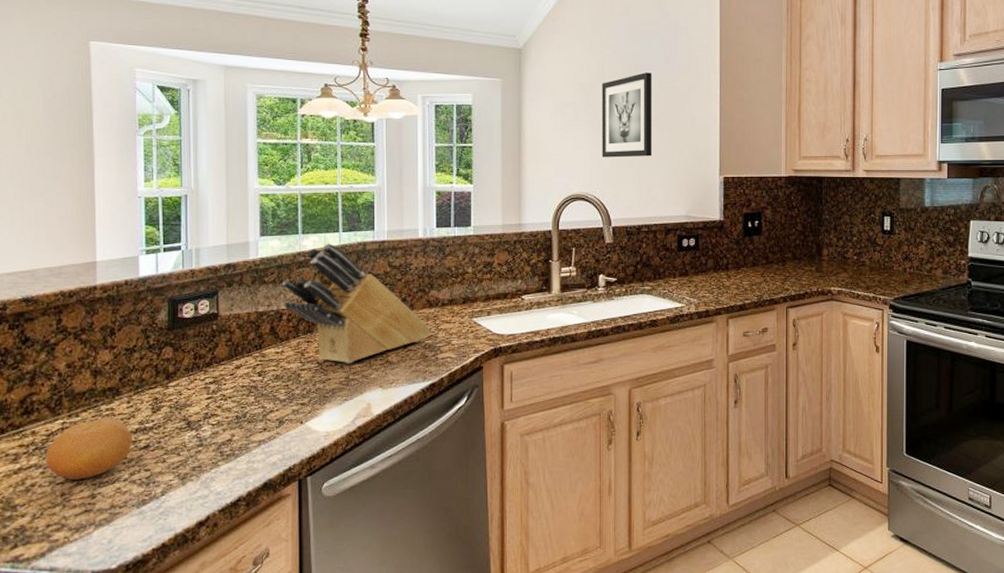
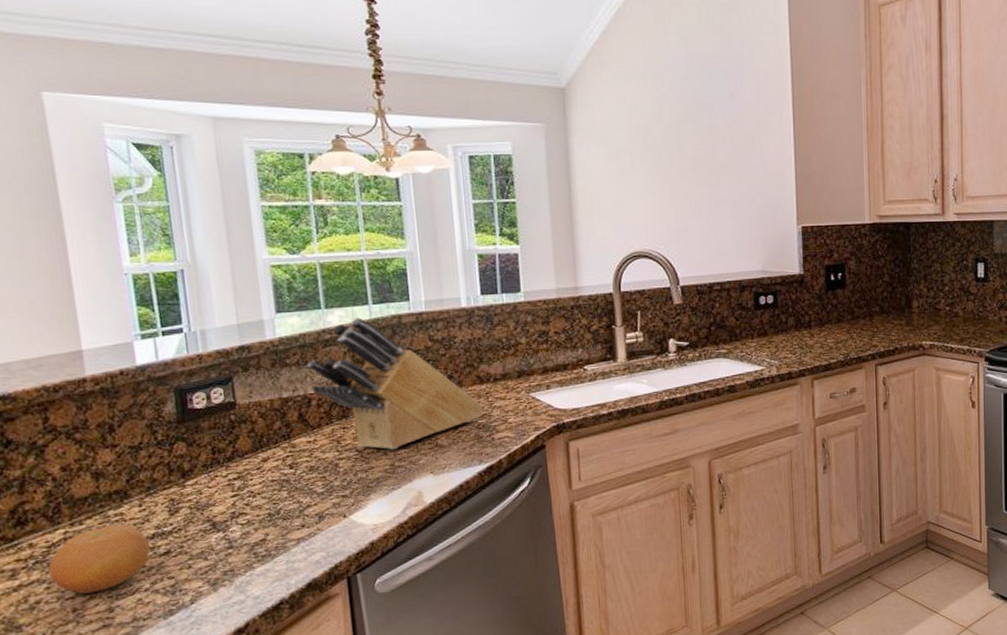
wall art: present [601,72,653,158] -> none [659,111,722,210]

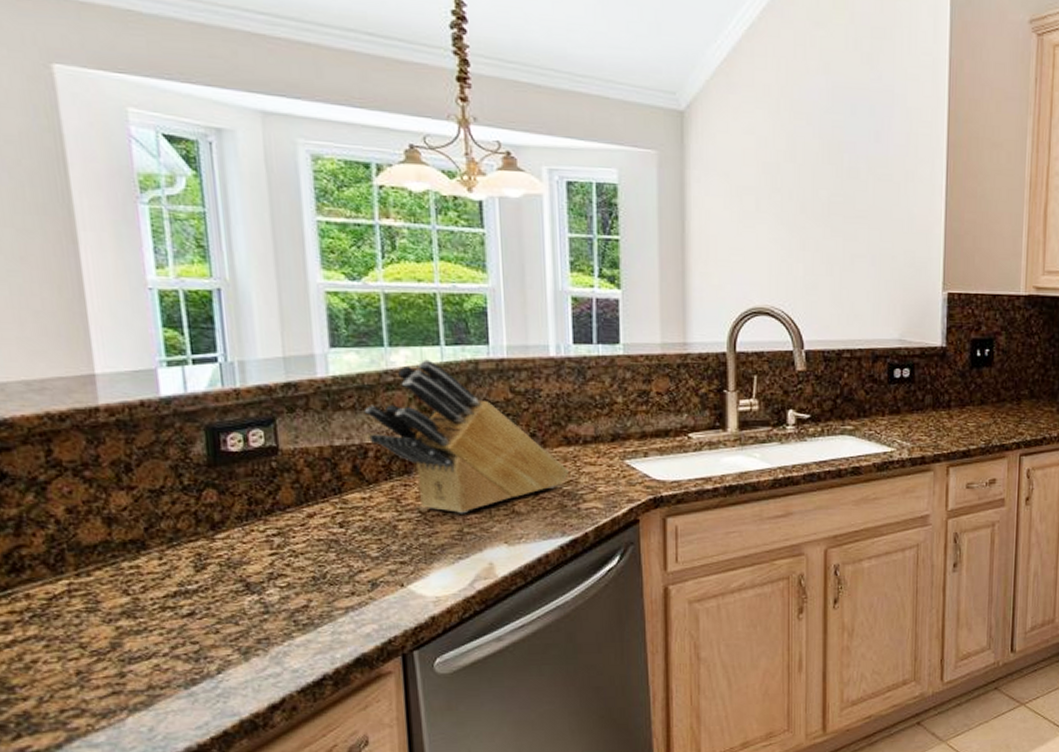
fruit: present [49,524,150,594] -> none [49,579,171,655]

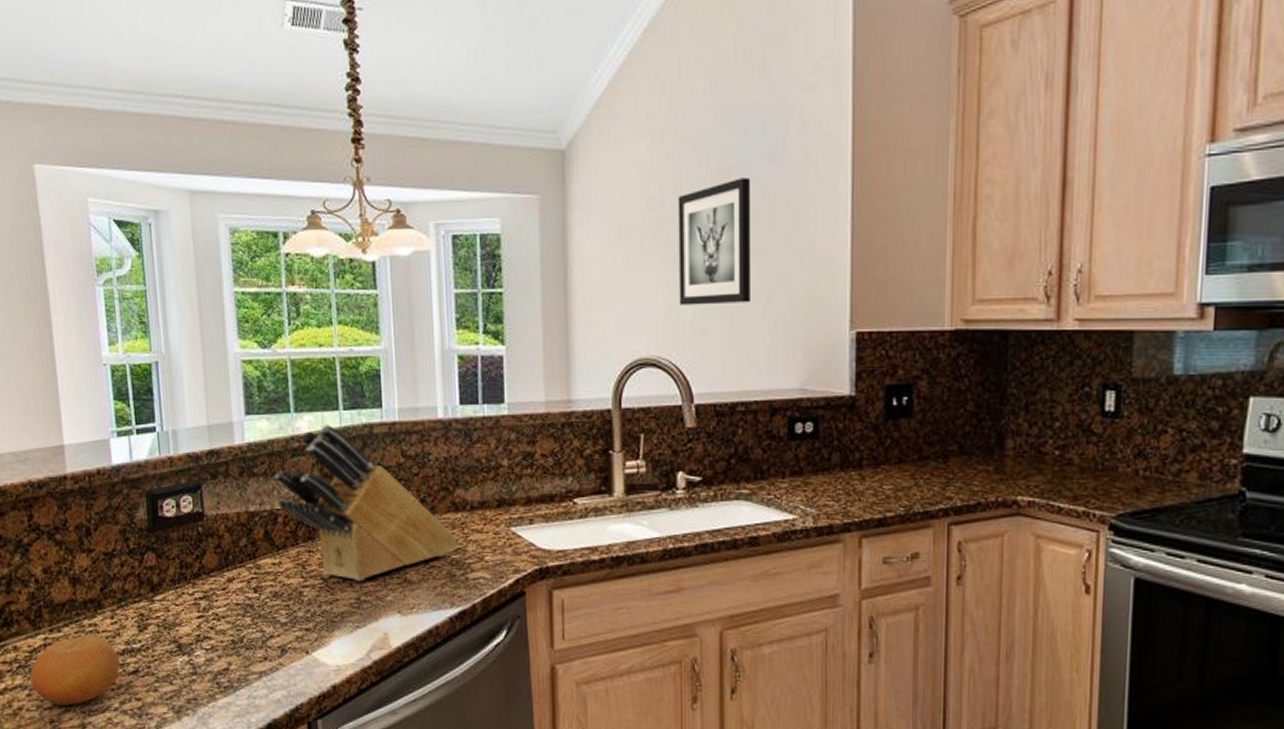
fruit: none [49,579,171,655] -> present [30,635,120,706]
wall art: none [792,152,859,263] -> present [677,178,752,305]

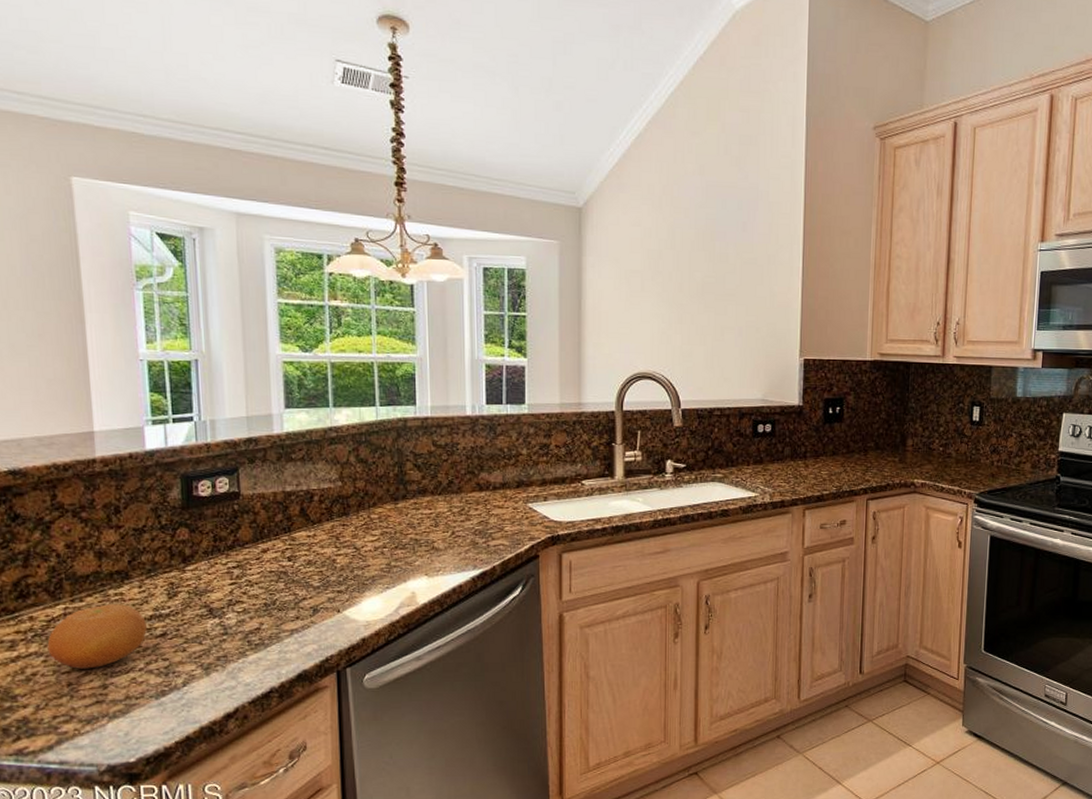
knife block: present [274,425,457,582] -> none [311,418,480,550]
wall art: present [677,178,752,305] -> none [671,240,729,334]

